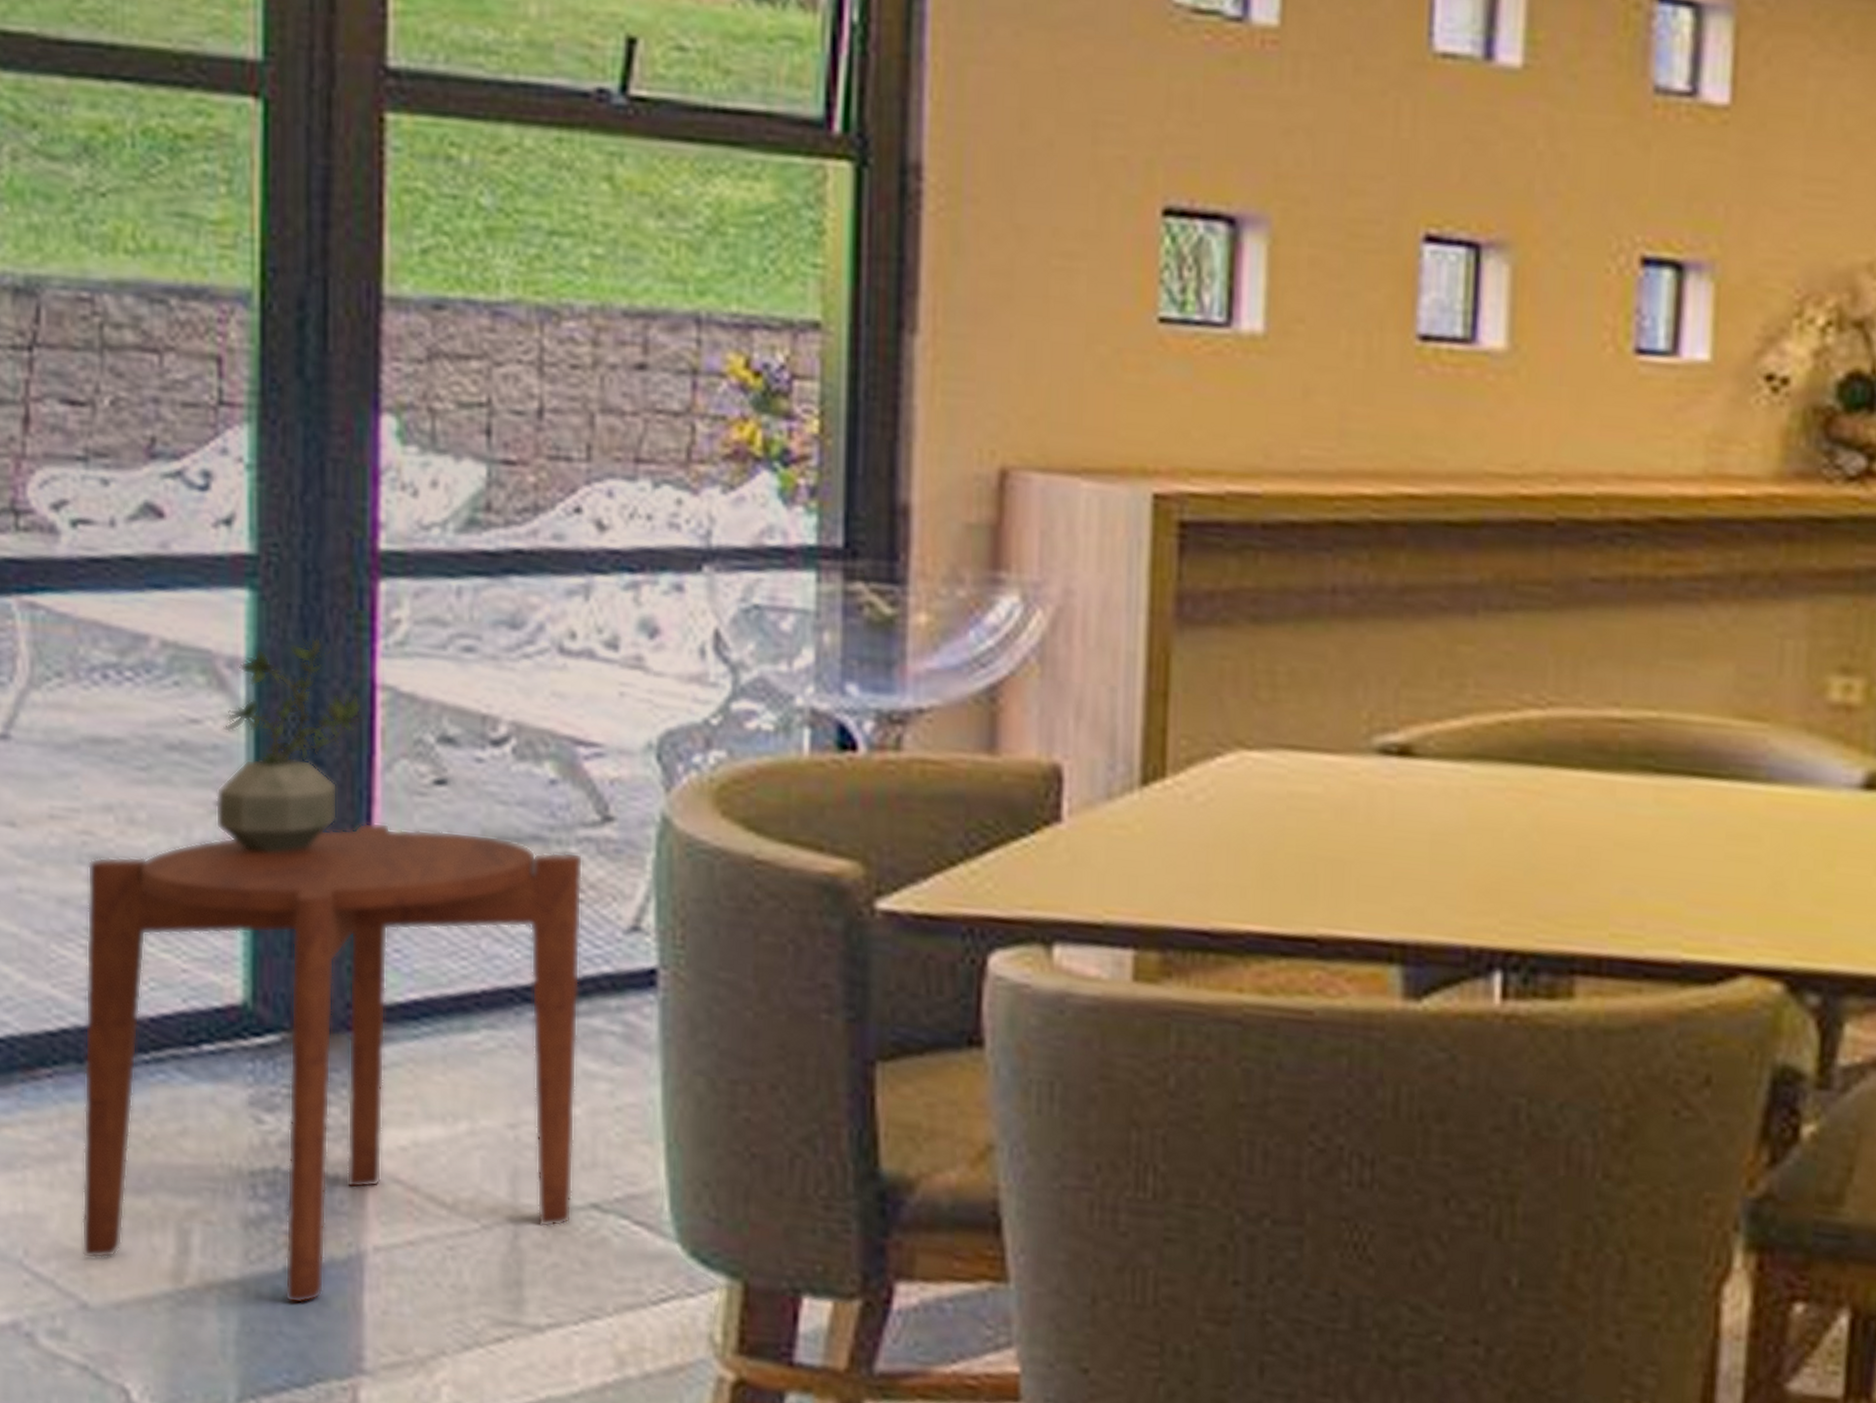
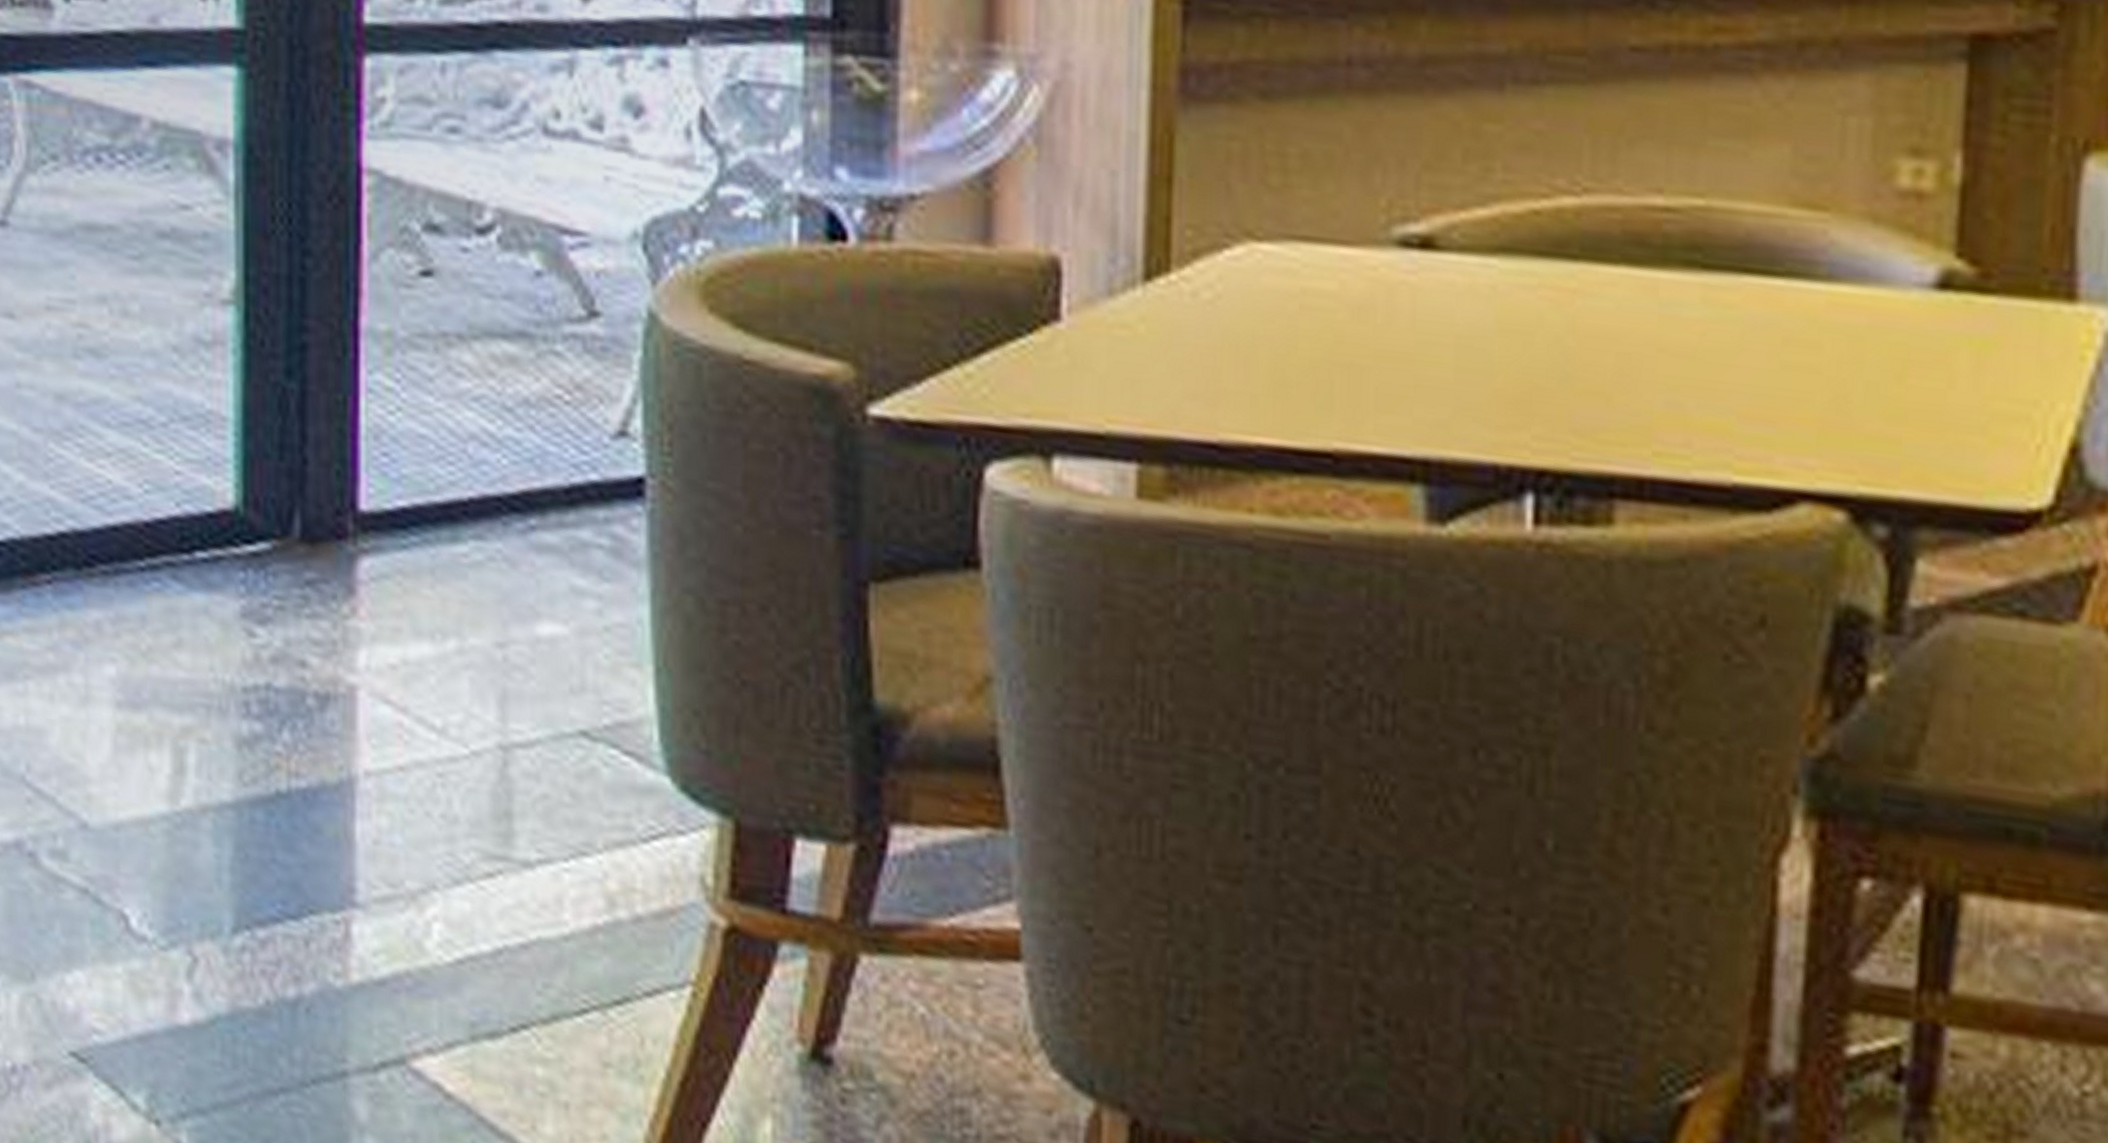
side table: present [81,822,583,1304] -> none [81,315,570,830]
potted plant: present [215,637,364,853] -> none [206,117,350,349]

